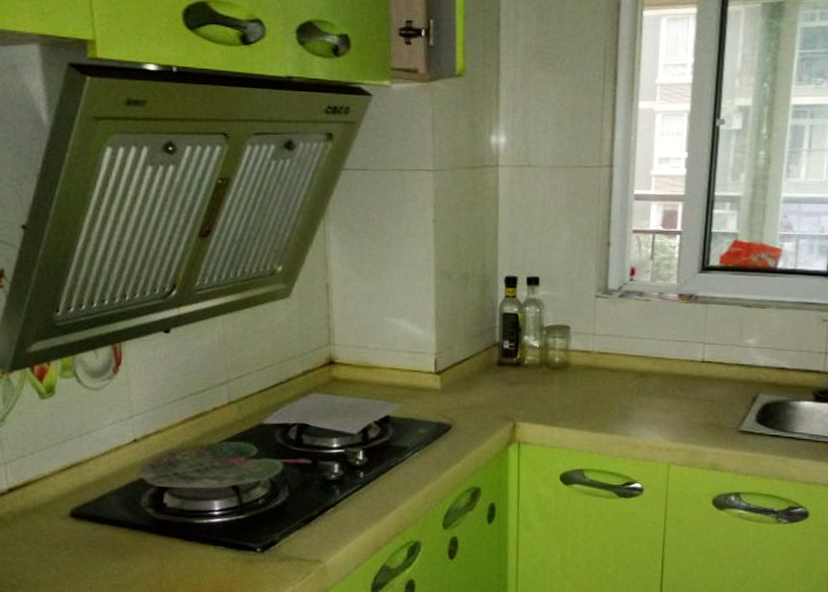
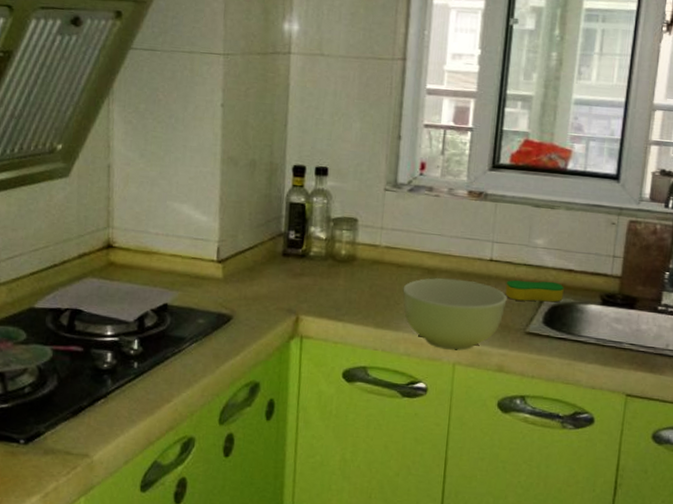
bowl: none [616,381,720,452] -> present [402,278,507,351]
sponge: none [717,380,776,401] -> present [505,280,564,303]

